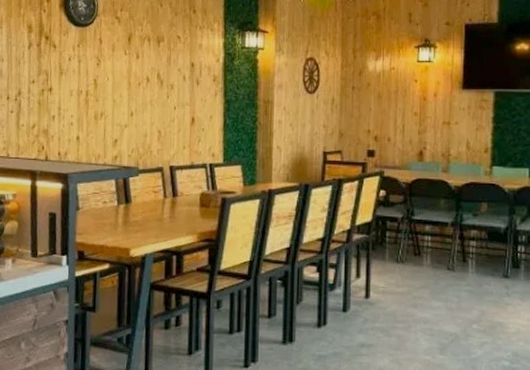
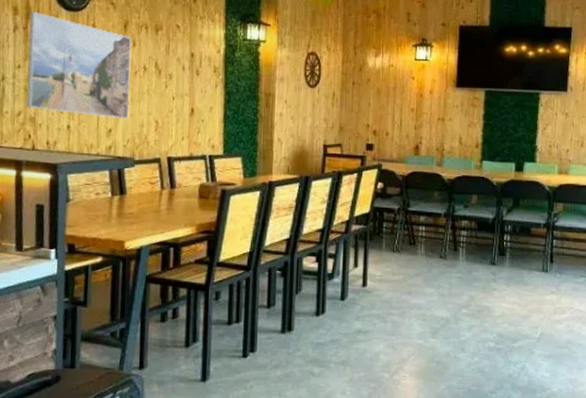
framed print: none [40,29,135,130] -> present [26,12,132,120]

